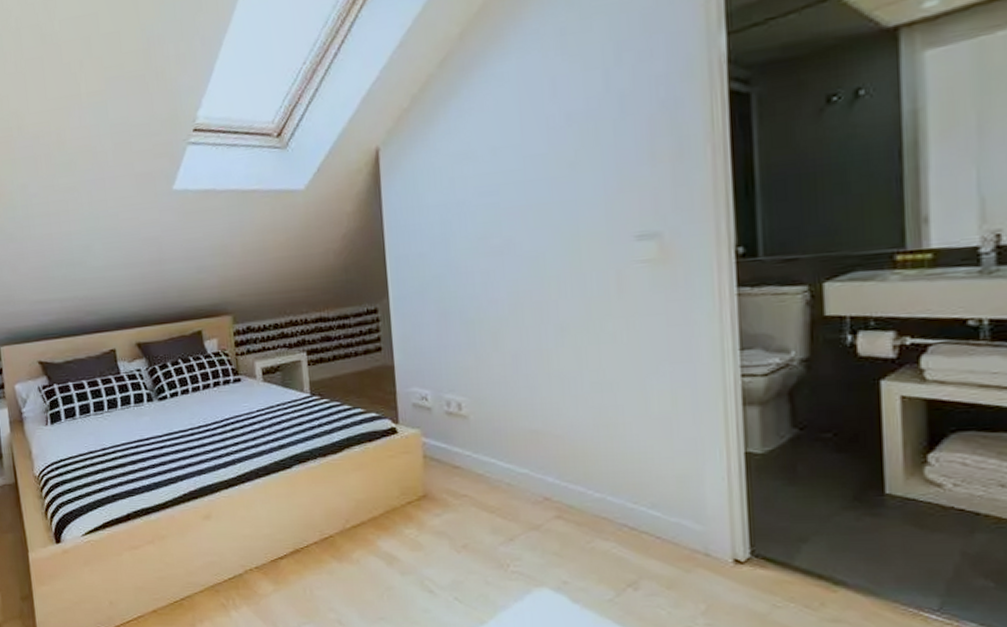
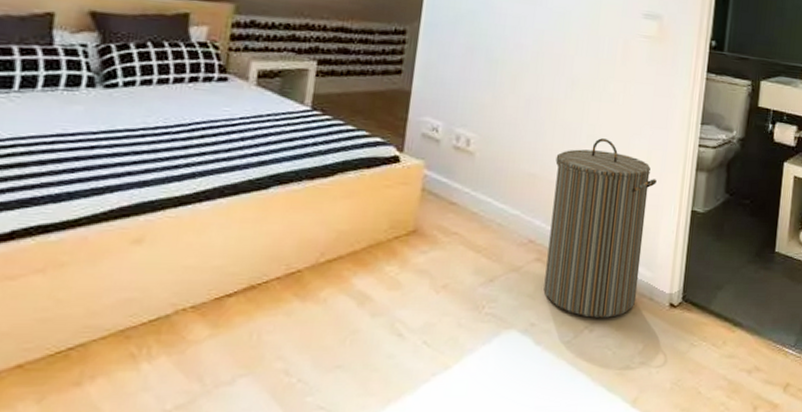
laundry hamper: none [558,383,690,576] -> present [543,138,657,318]

